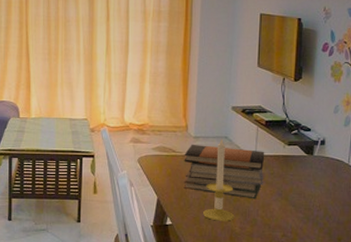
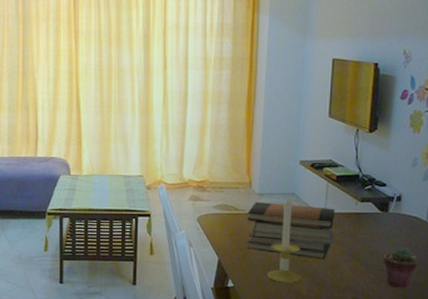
potted succulent: none [309,188,341,226] -> present [383,247,418,288]

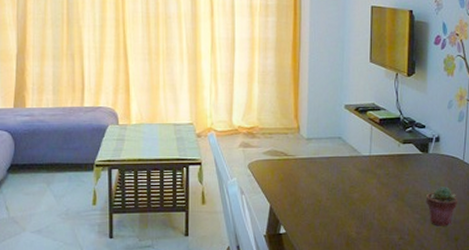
book stack: present [246,201,335,260] -> none [296,146,380,202]
candle: present [266,195,301,283] -> none [317,139,351,227]

